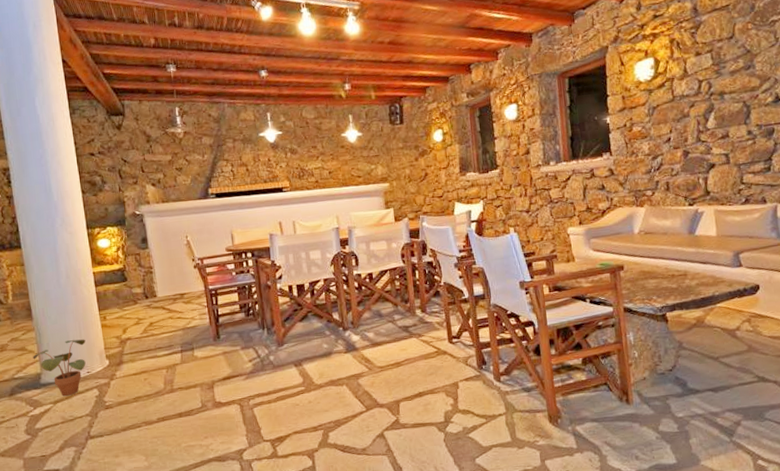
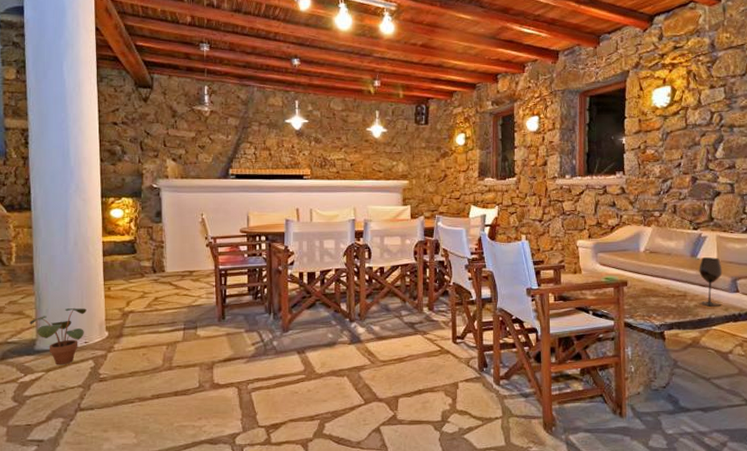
wineglass: none [698,232,724,285] -> present [698,257,723,308]

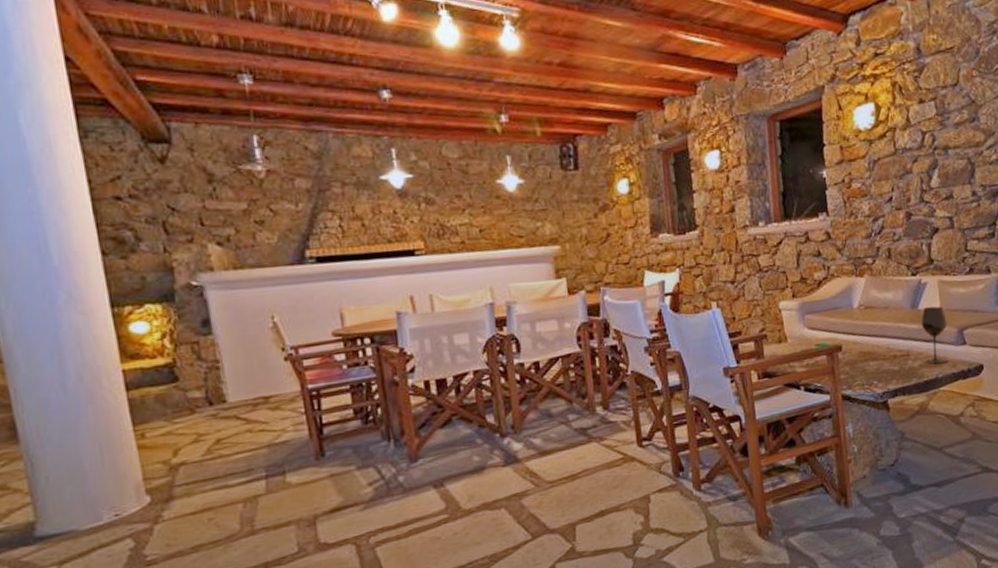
potted plant: present [30,307,87,365] -> none [20,467,112,554]

